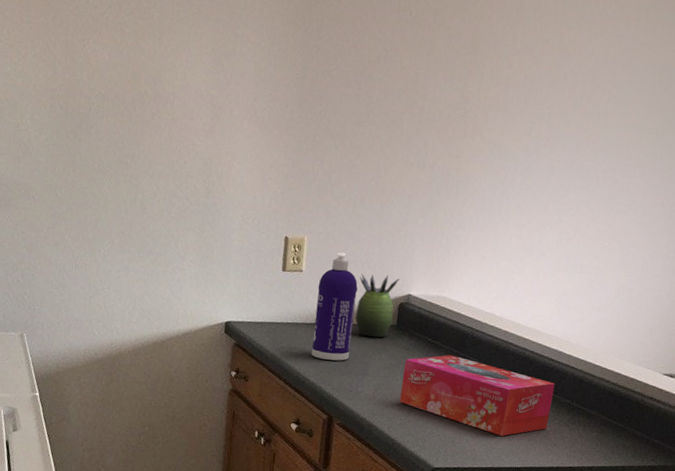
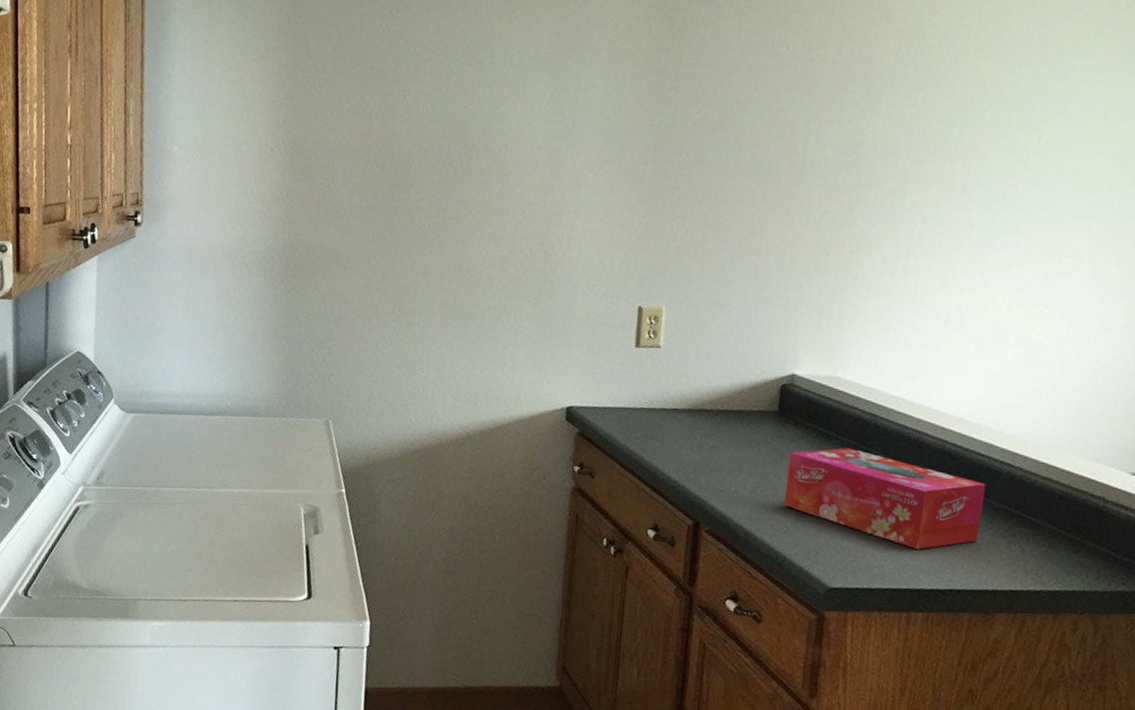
spray bottle: present [311,252,358,361] -> none [672,324,729,455]
succulent plant: present [355,273,399,338] -> none [725,349,781,426]

